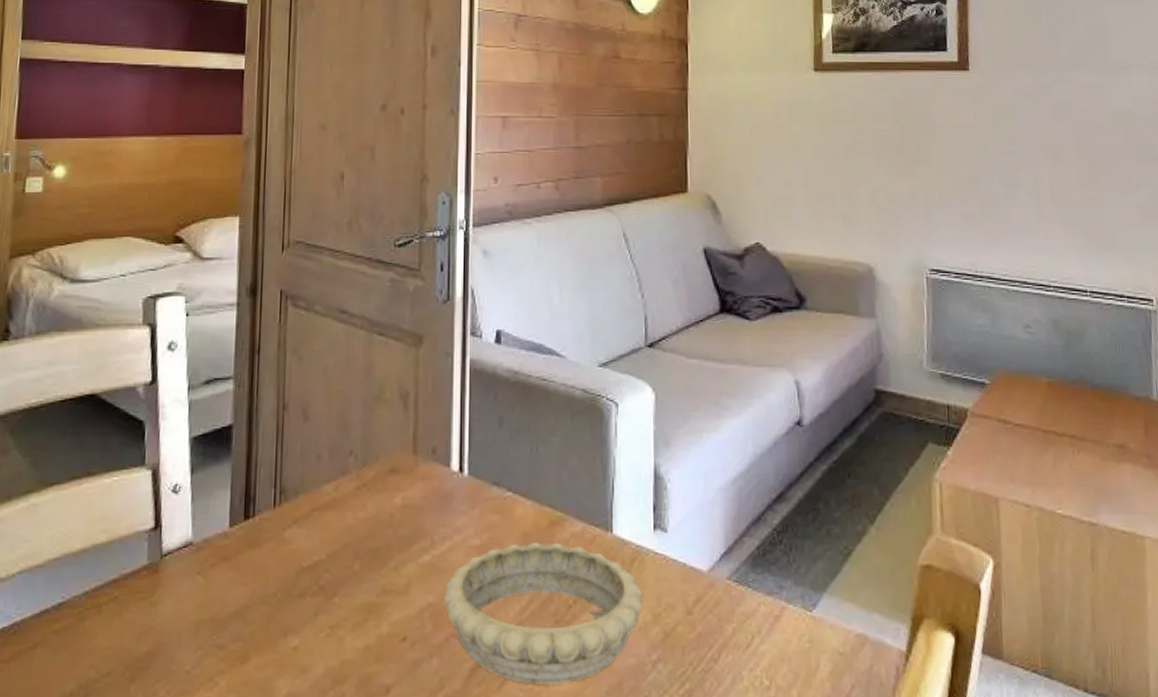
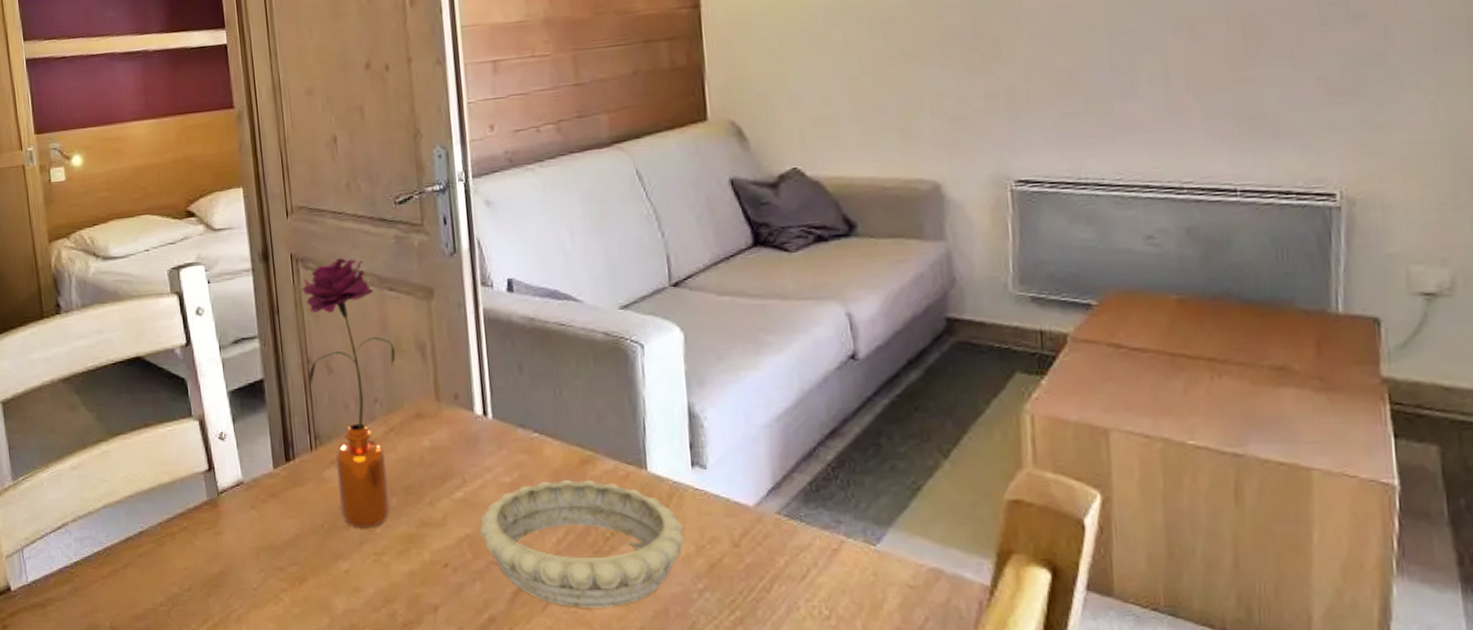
flower: none [282,298,377,596] -> present [301,258,395,528]

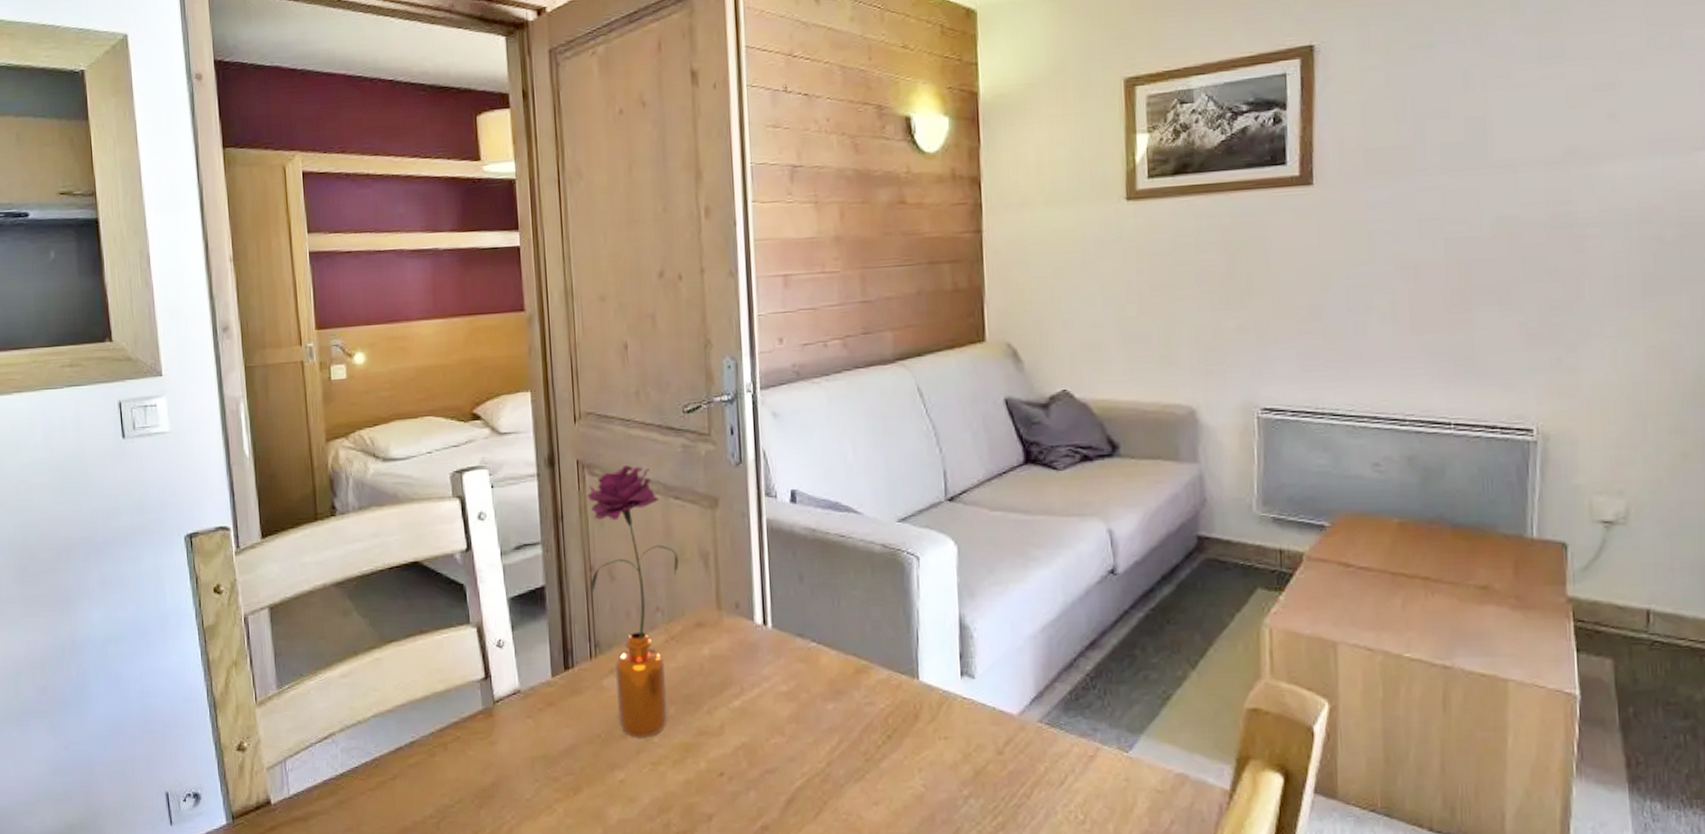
decorative bowl: present [479,479,684,608] -> none [755,688,952,815]

